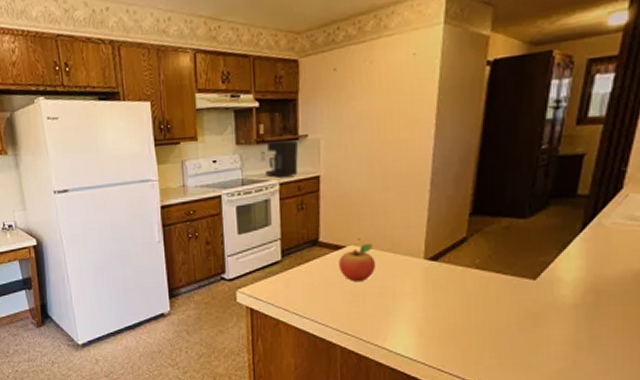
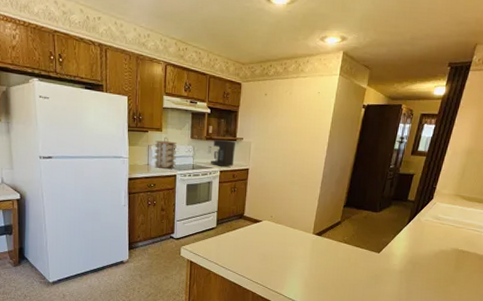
spice rack: none [190,146,220,190] -> present [154,136,177,170]
fruit: present [339,243,376,281] -> none [256,220,282,246]

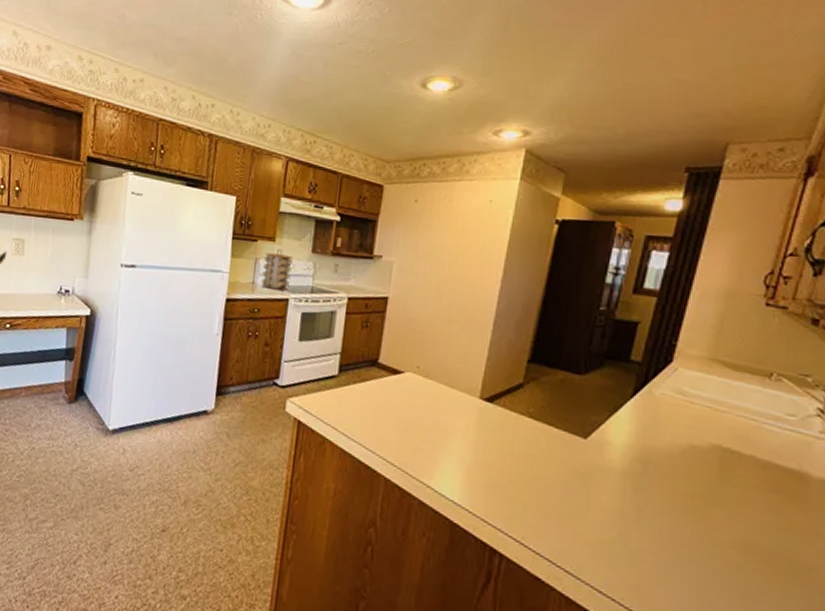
coffee maker: present [211,139,235,167] -> none [336,255,371,293]

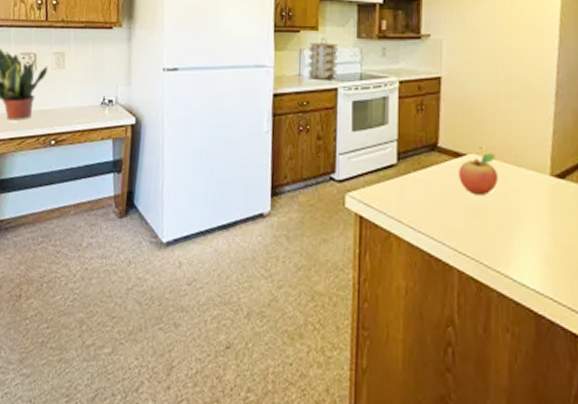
fruit: none [394,372,432,411] -> present [459,153,499,195]

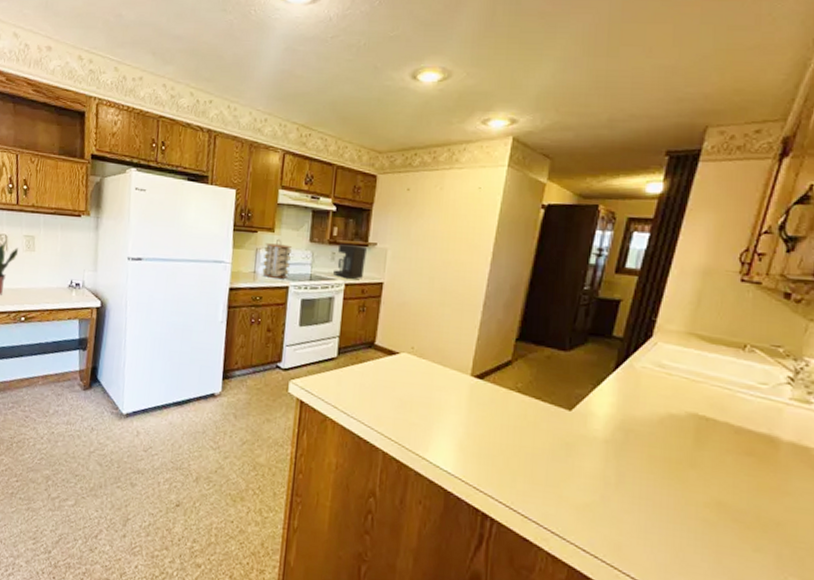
coffee maker: none [386,37,419,75] -> present [333,243,367,279]
fruit: present [459,153,499,195] -> none [391,353,426,389]

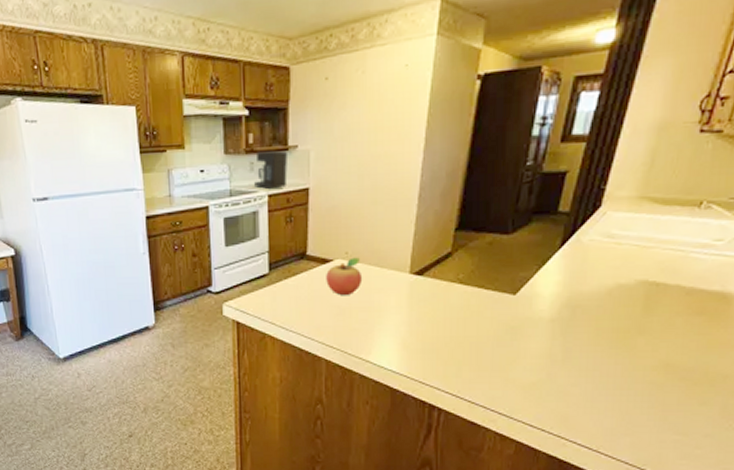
spice rack: present [262,238,292,280] -> none [176,155,207,201]
fruit: none [391,353,426,389] -> present [326,257,363,295]

